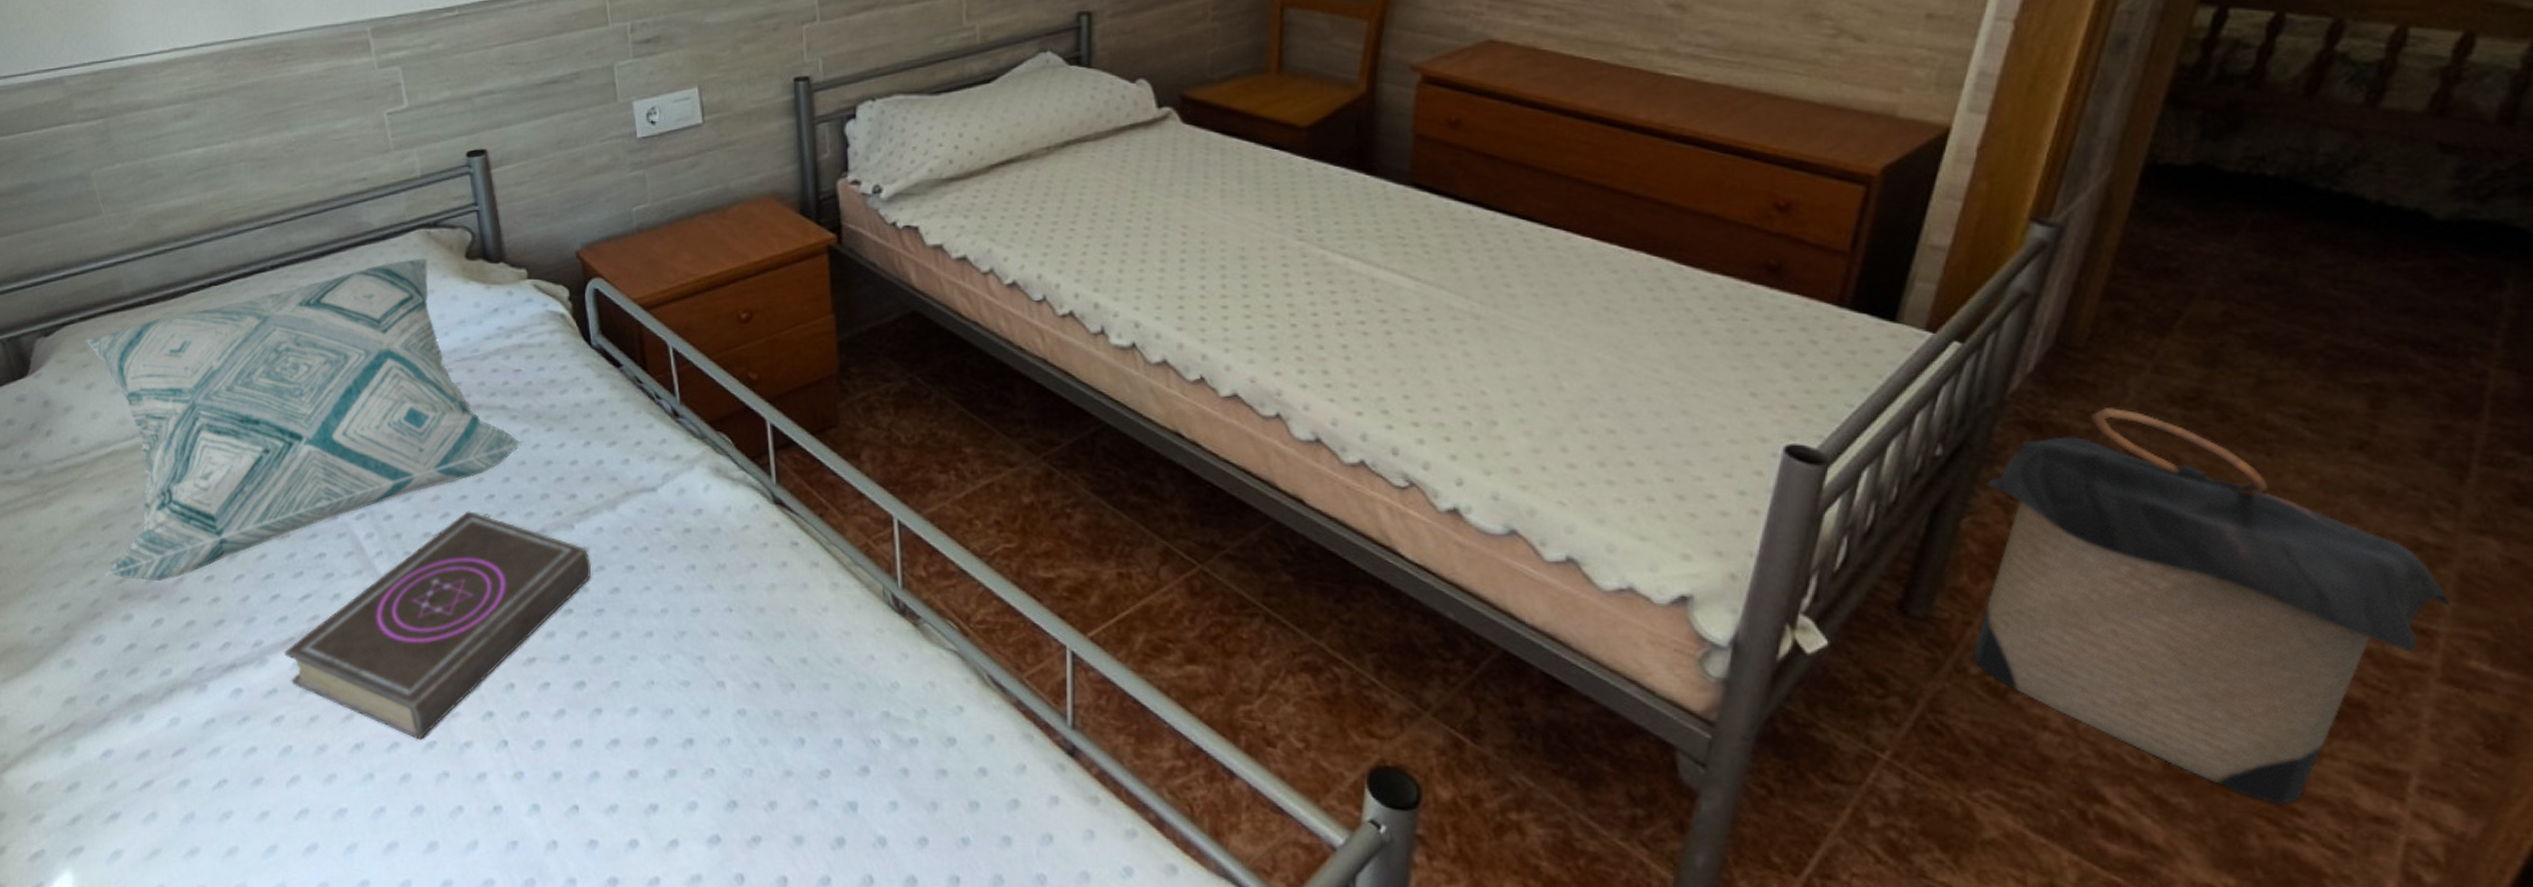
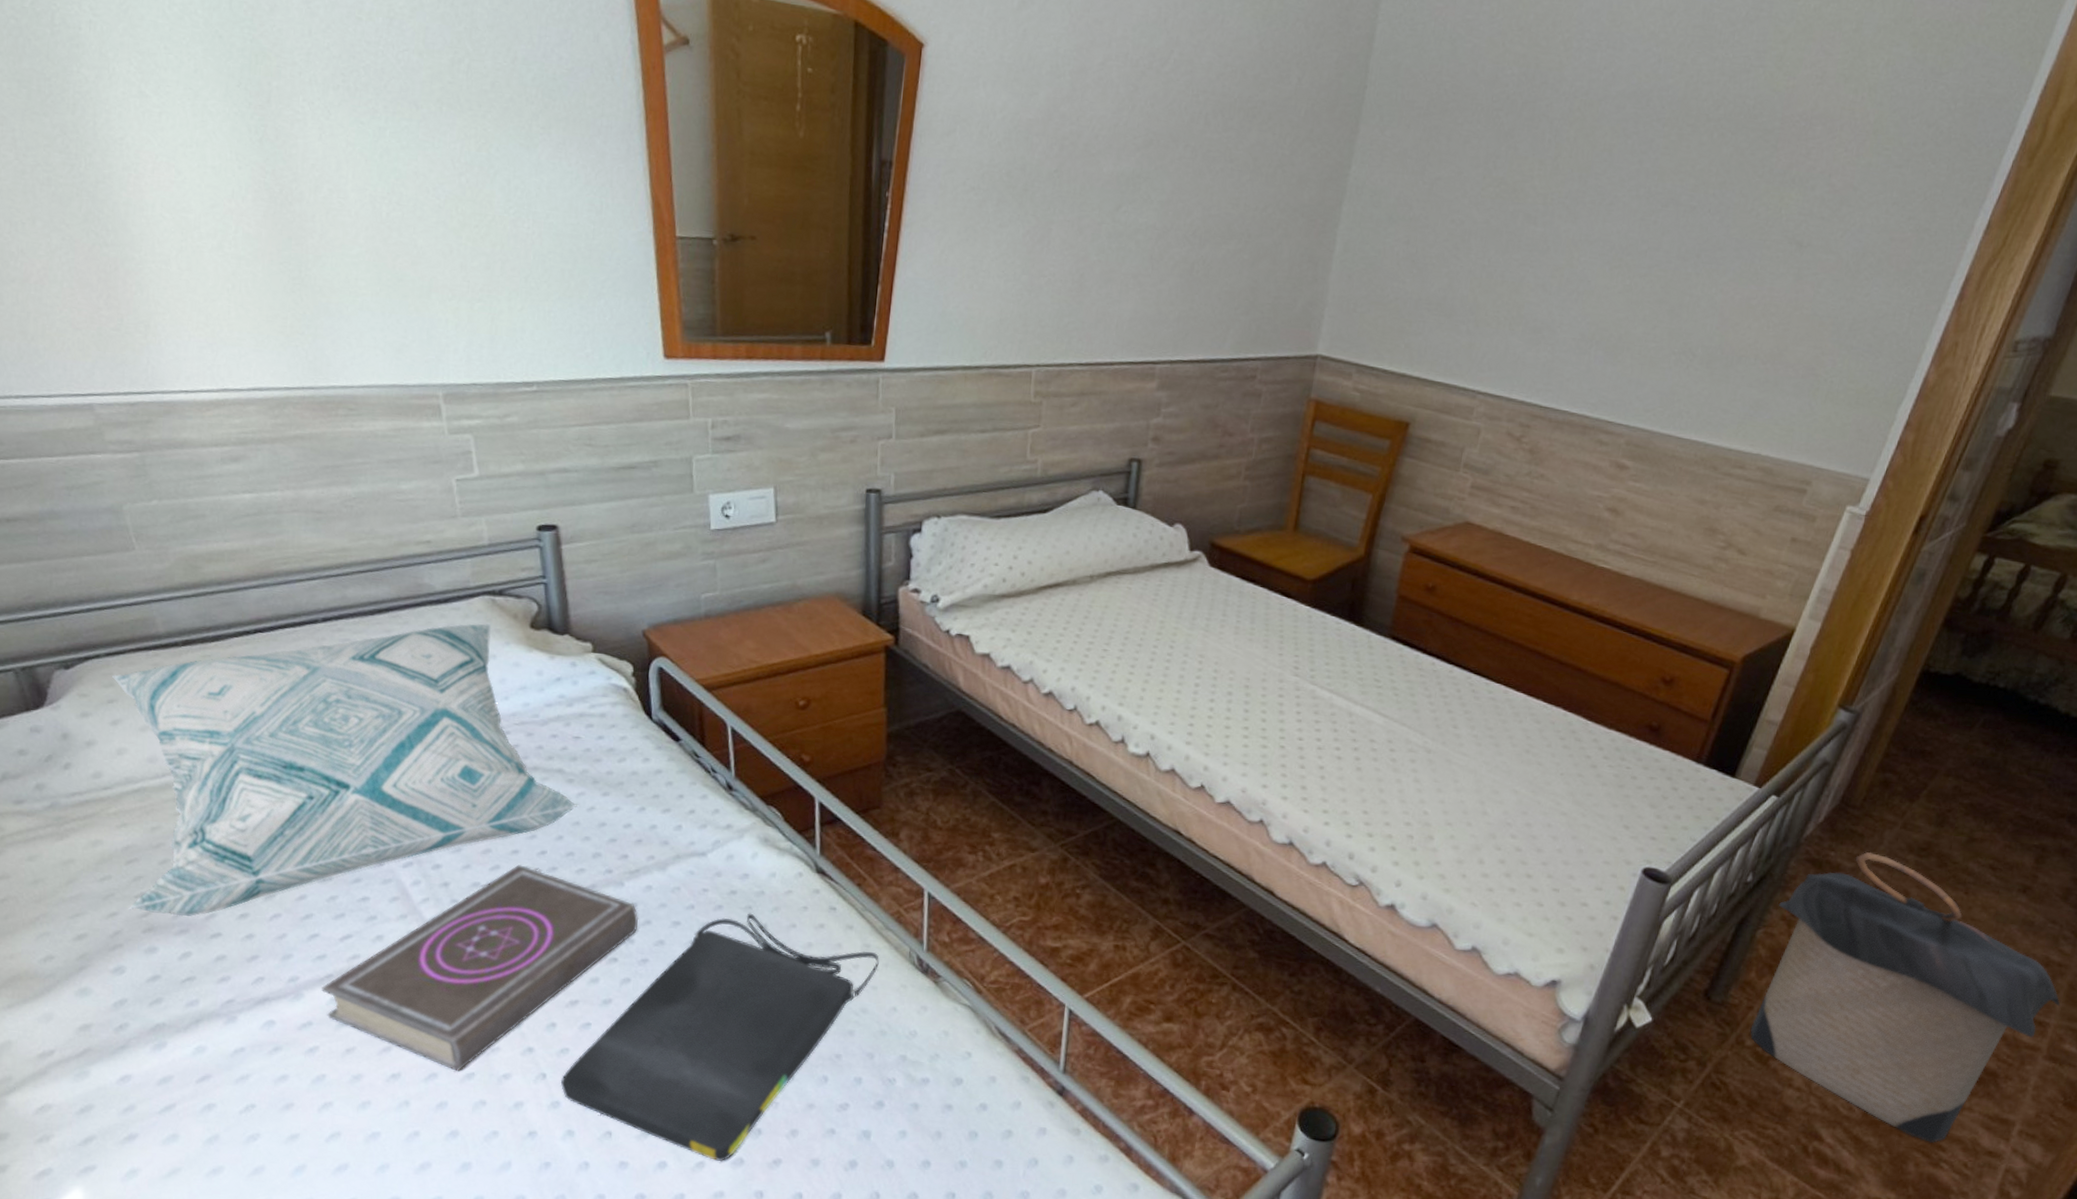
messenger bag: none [522,553,850,840] -> present [560,913,879,1162]

